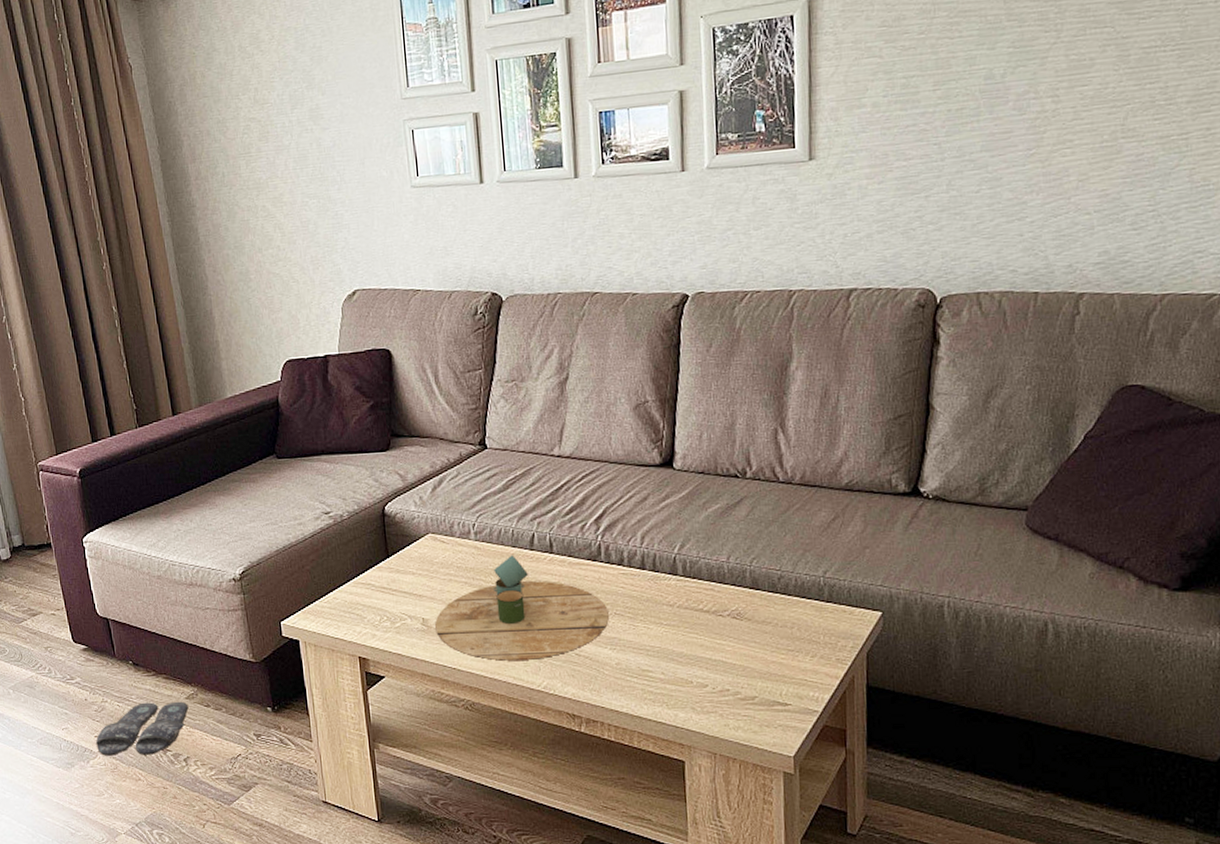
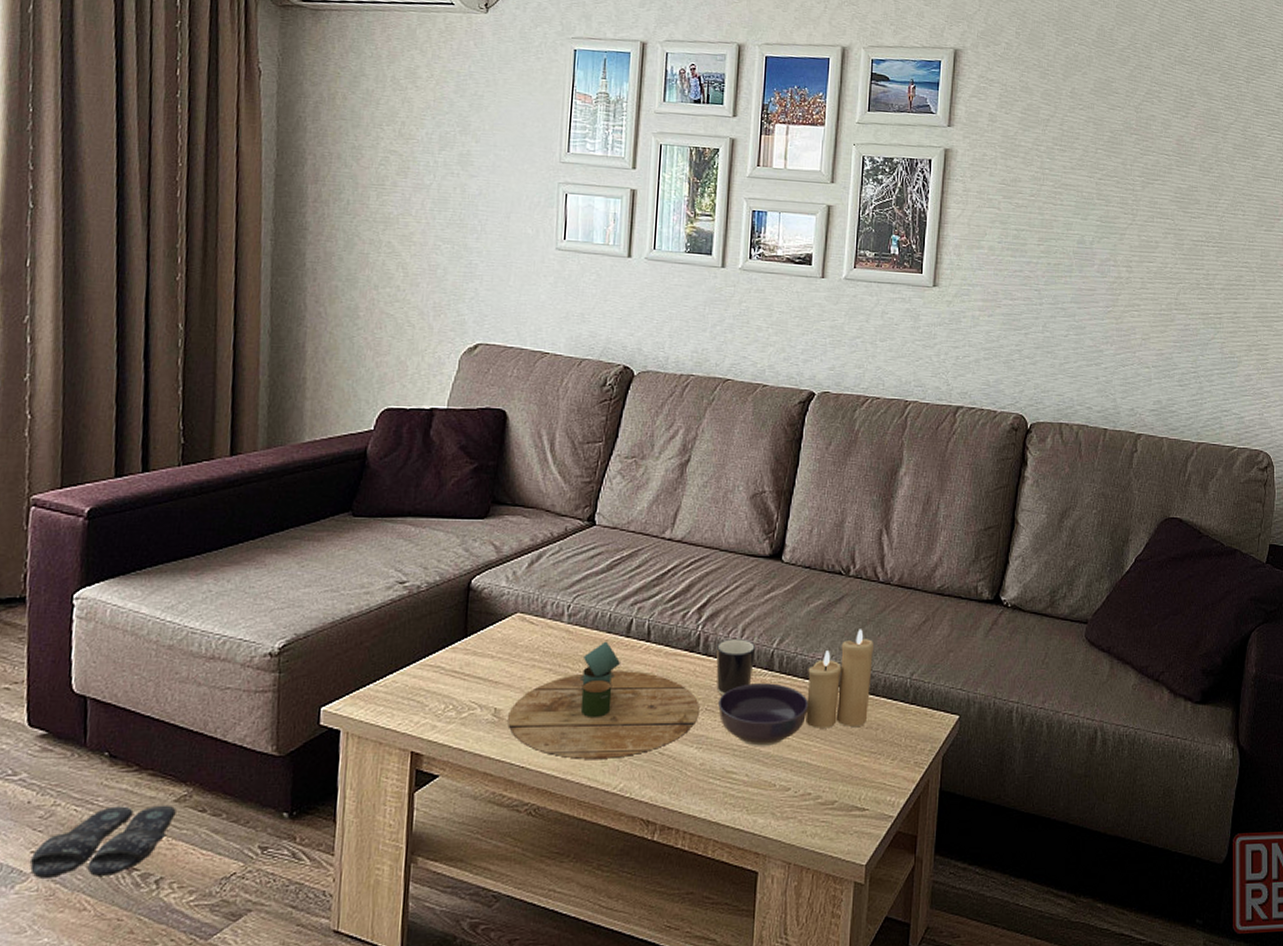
mug: none [617,545,658,600] -> present [715,638,756,696]
bowl: none [626,587,718,646] -> present [718,683,809,746]
candle: none [713,530,781,629] -> present [806,629,873,729]

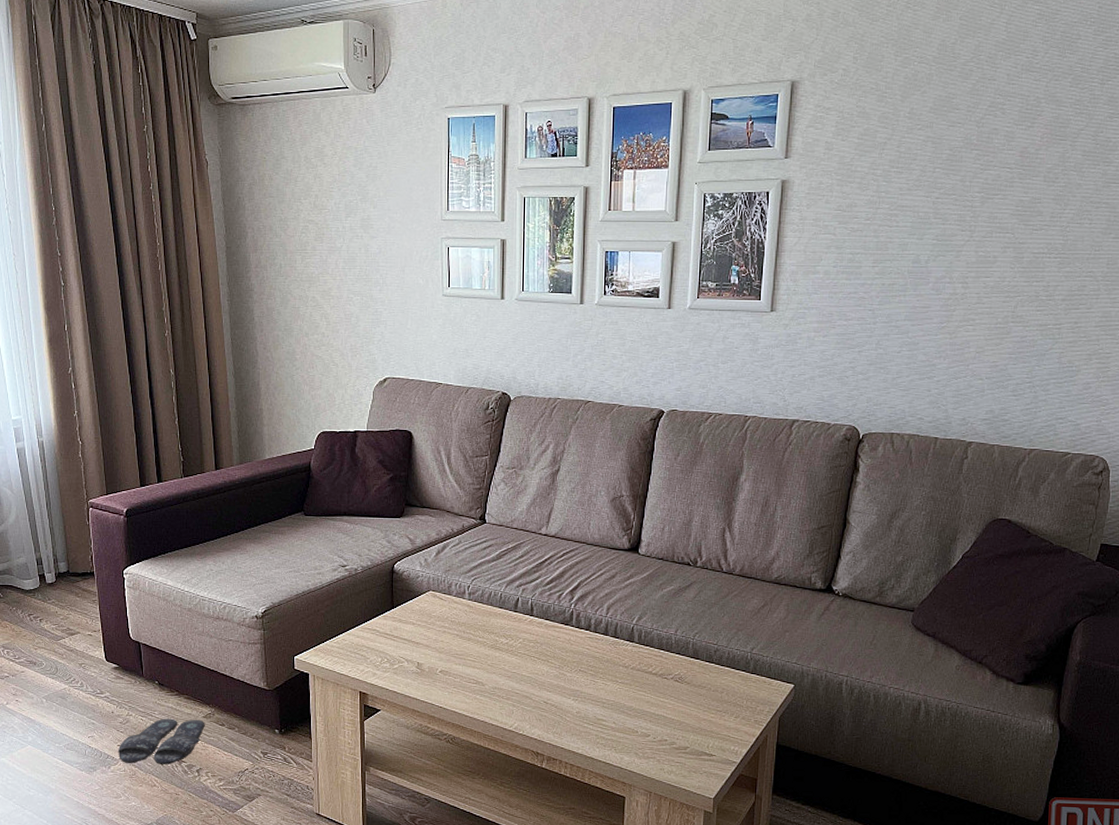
decorative tray: present [508,641,699,759] -> none [428,614,574,704]
mug: present [715,638,756,696] -> none [586,615,619,660]
bowl: present [718,683,809,746] -> none [590,651,664,701]
candle: present [806,629,873,729] -> none [662,610,718,690]

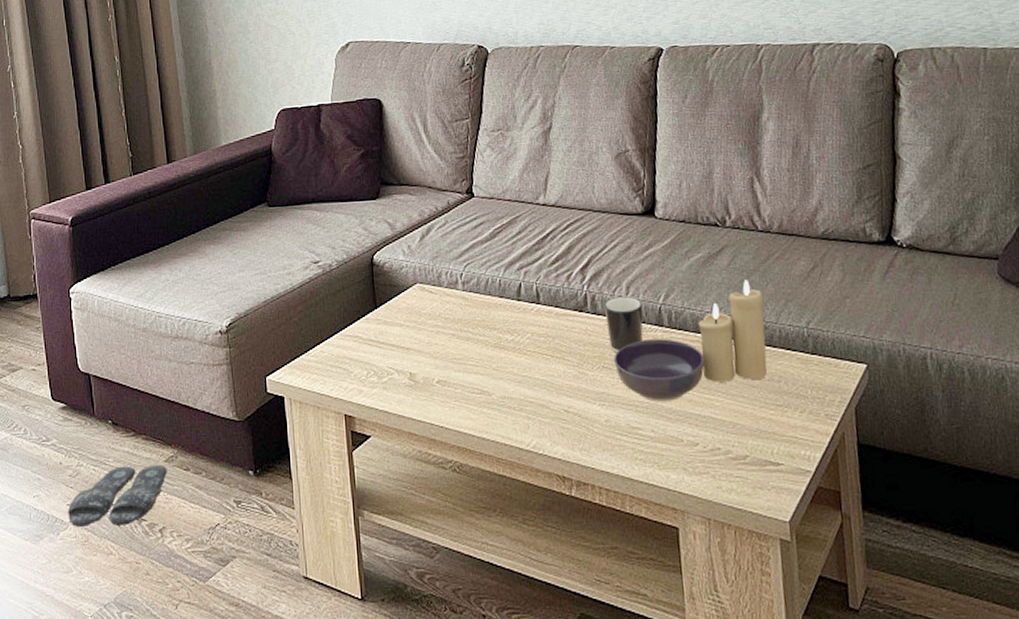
mug: none [586,615,619,660] -> present [603,295,644,353]
bowl: none [590,651,664,701] -> present [614,339,705,402]
candle: none [662,610,718,690] -> present [698,280,768,383]

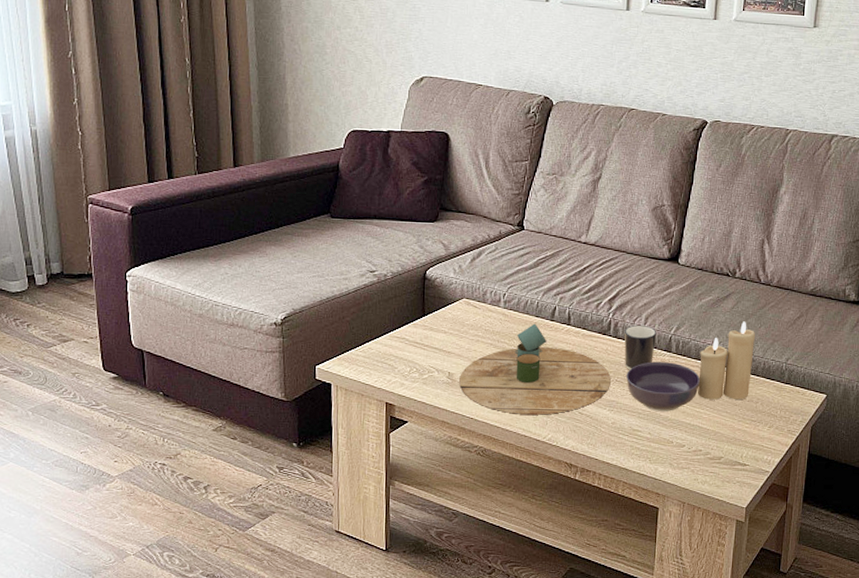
slippers: present [67,464,167,527] -> none [114,432,215,481]
decorative tray: none [422,305,597,418] -> present [459,323,611,415]

